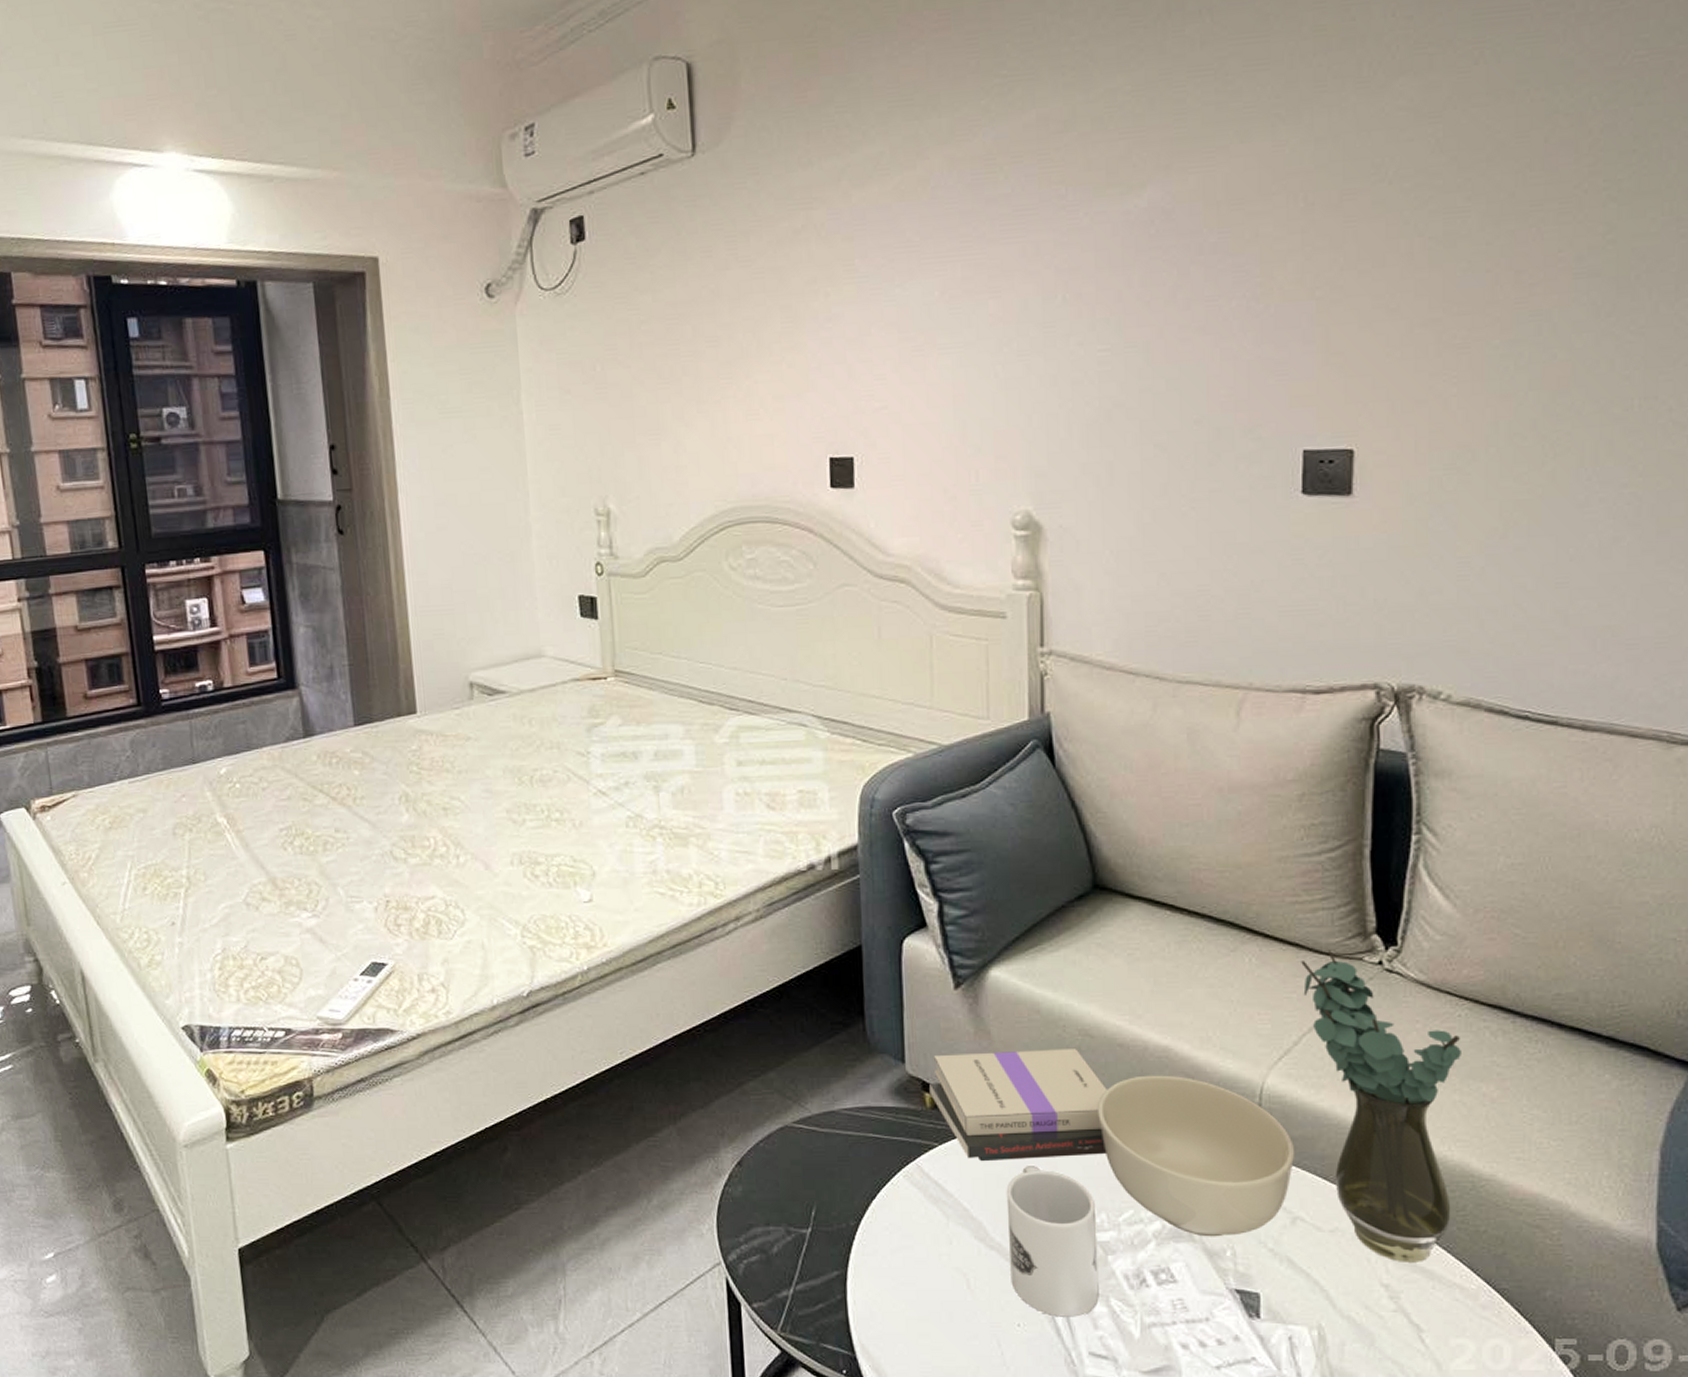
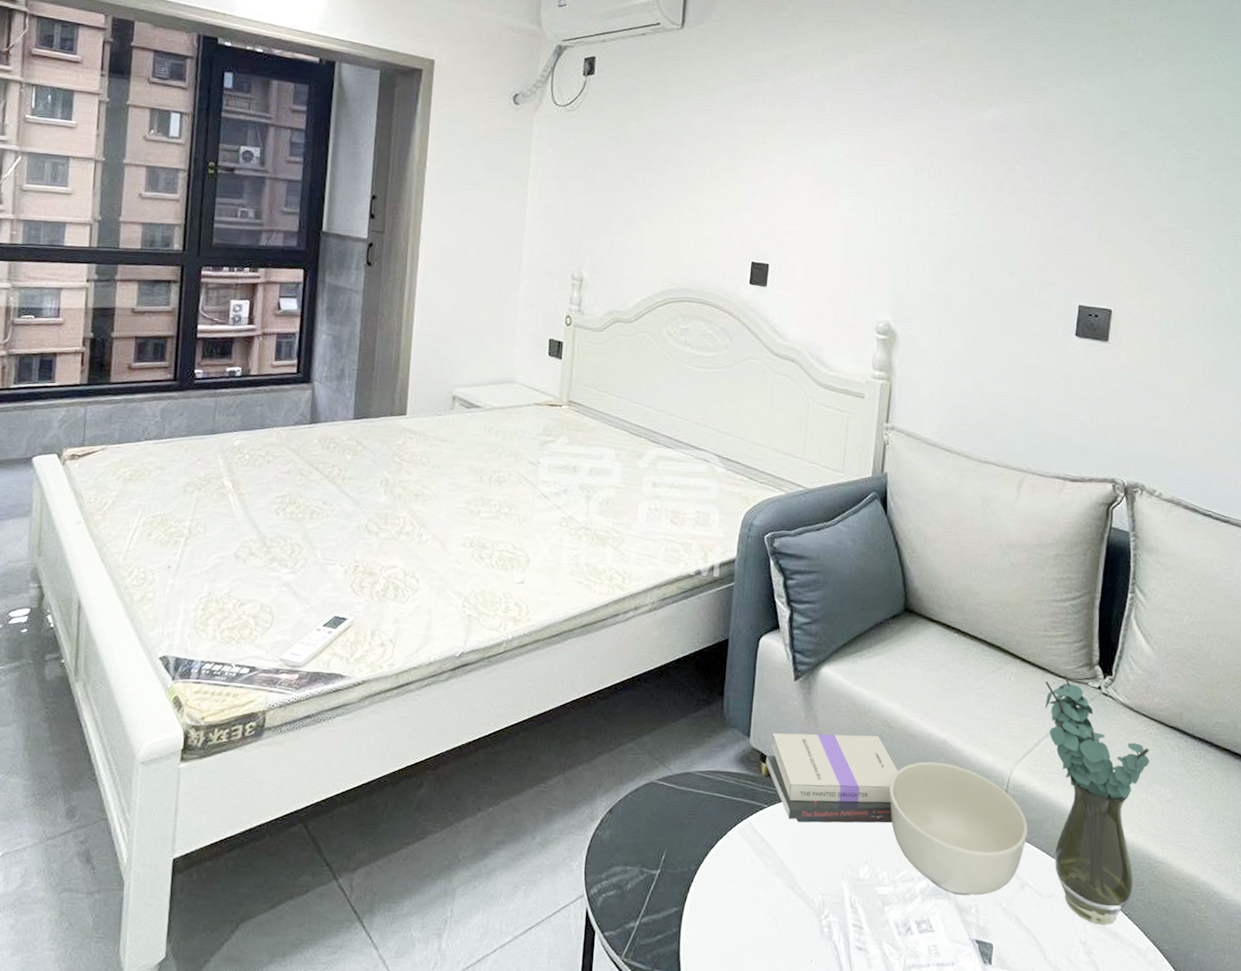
mug: present [1006,1166,1099,1317] -> none [810,828,880,957]

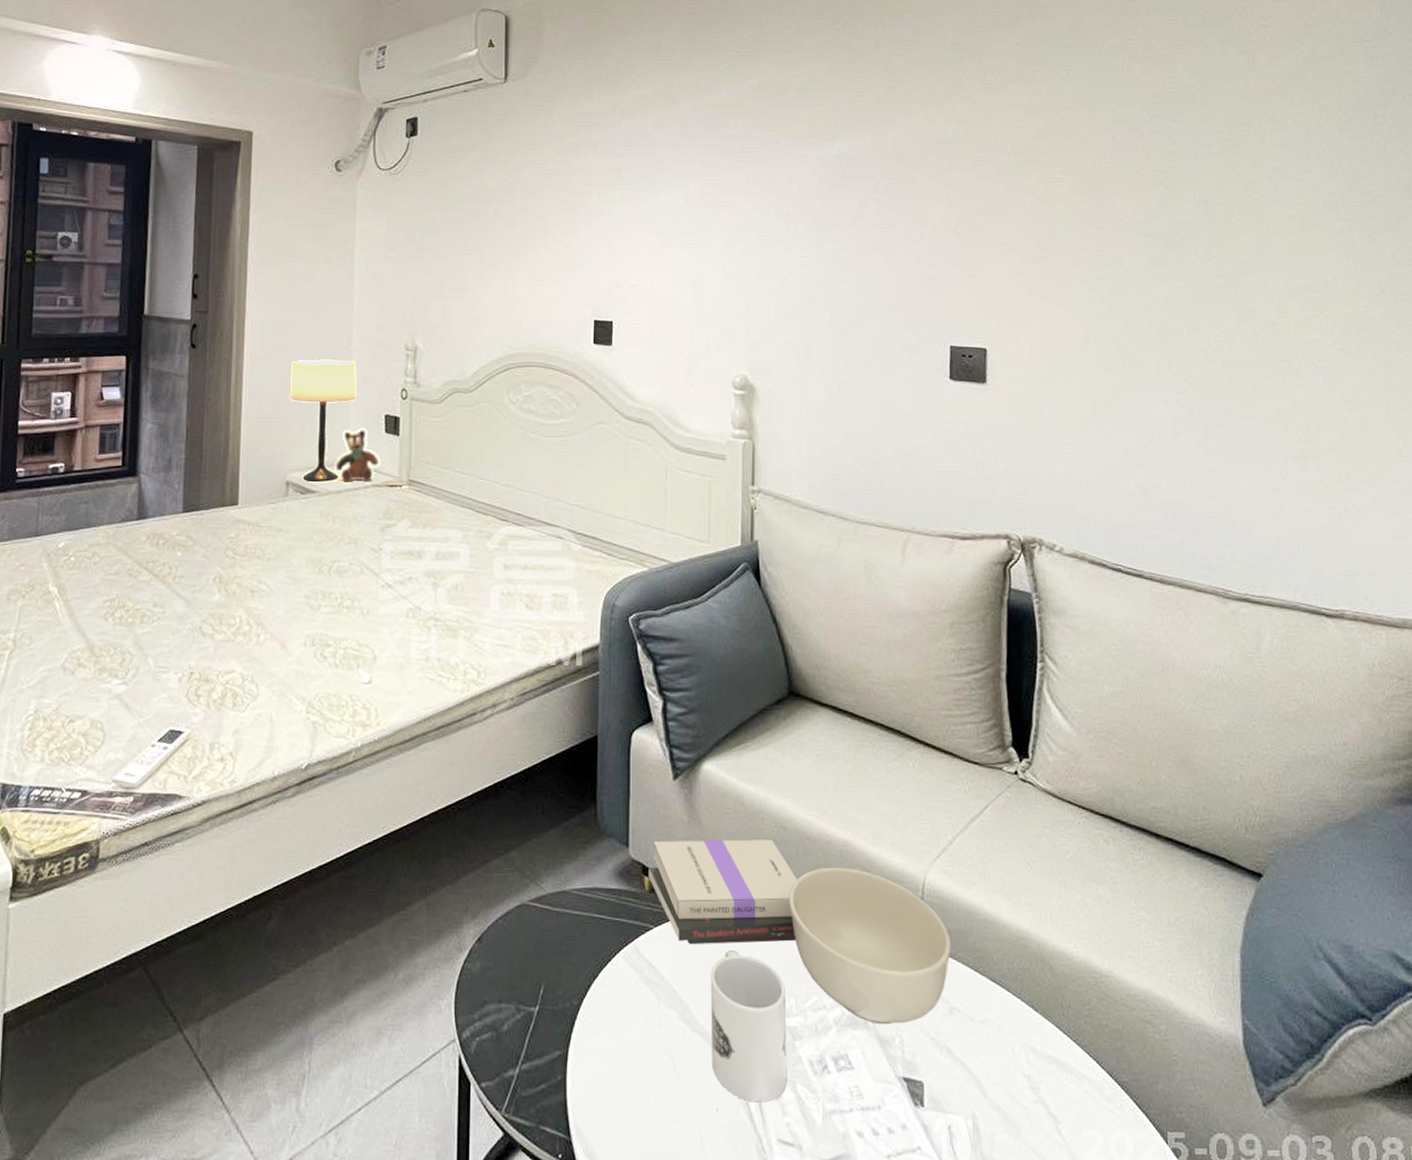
table lamp: none [460,283,524,398] -> present [290,360,356,482]
stuffed animal: none [500,352,541,400] -> present [335,430,378,482]
mug: none [810,828,880,957] -> present [710,950,787,1103]
vase: present [1045,674,1149,925] -> none [954,759,1082,1054]

